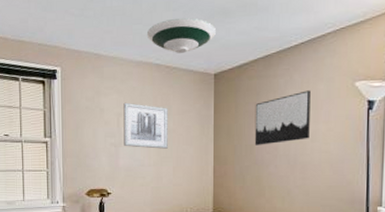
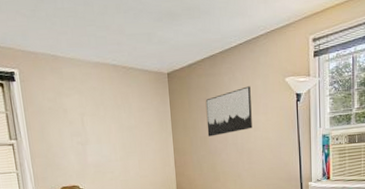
wall art: present [123,102,168,149] -> none [85,102,132,145]
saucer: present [146,18,216,53] -> none [100,20,165,54]

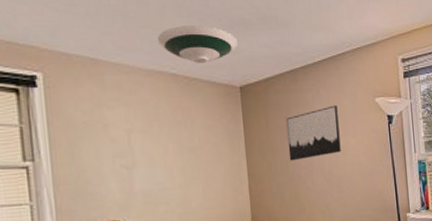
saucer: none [100,20,165,54] -> present [157,25,237,63]

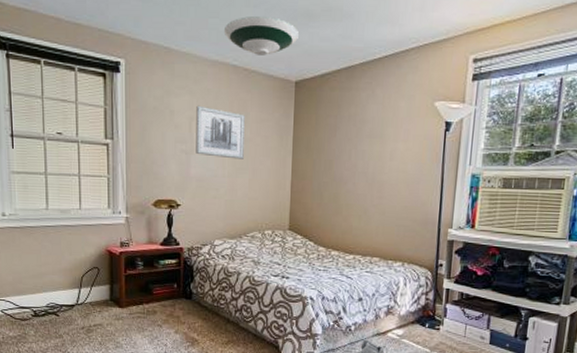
wall art: none [134,116,194,169] -> present [196,105,245,159]
wall art: present [286,105,341,161] -> none [334,107,392,161]

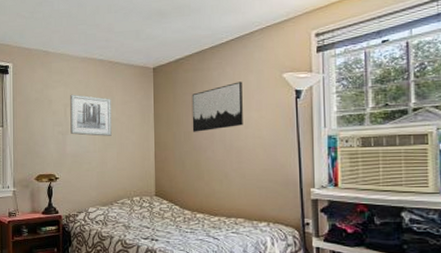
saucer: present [223,15,299,55] -> none [90,19,153,50]
wall art: none [334,107,392,161] -> present [191,81,243,132]

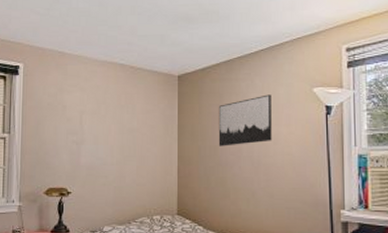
wall art: present [70,94,112,136] -> none [86,100,132,148]

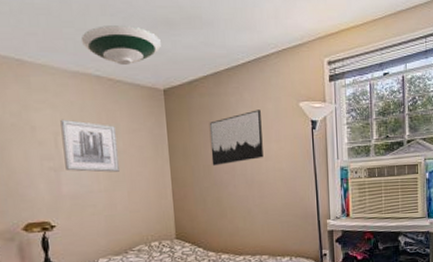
wall art: none [86,100,132,148] -> present [60,119,119,172]
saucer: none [111,21,179,55] -> present [80,24,161,65]

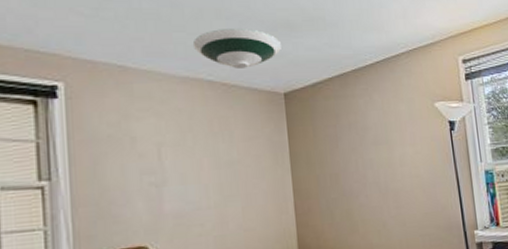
wall art: present [60,119,119,172] -> none [165,128,233,186]
wall art: present [209,109,264,166] -> none [335,111,398,174]

